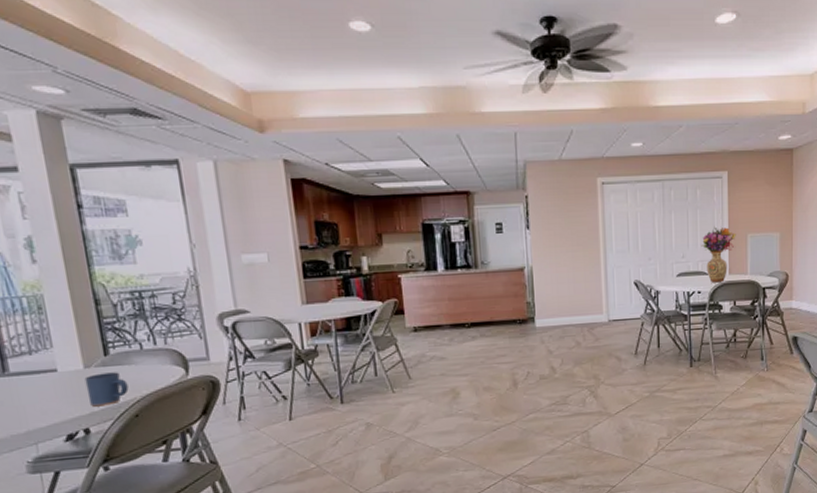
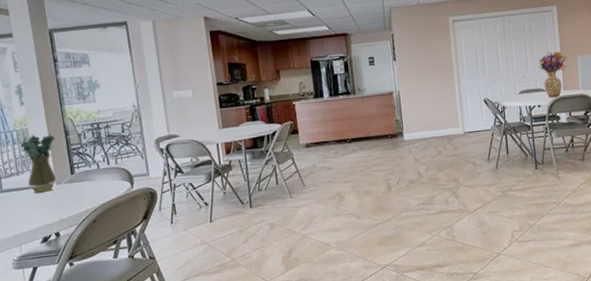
vase: none [33,301,85,378] -> present [20,133,57,193]
mug: present [84,372,129,407] -> none [56,187,89,215]

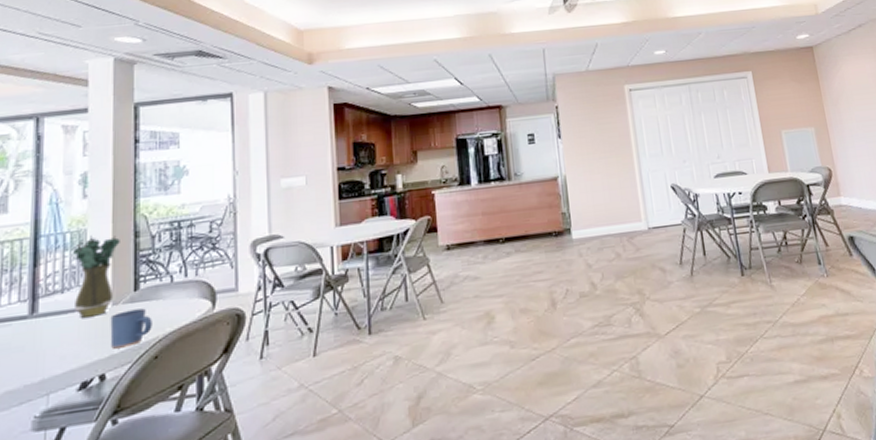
mug: none [56,187,89,215] -> present [110,308,152,349]
flower arrangement: present [538,50,568,98] -> none [735,124,770,183]

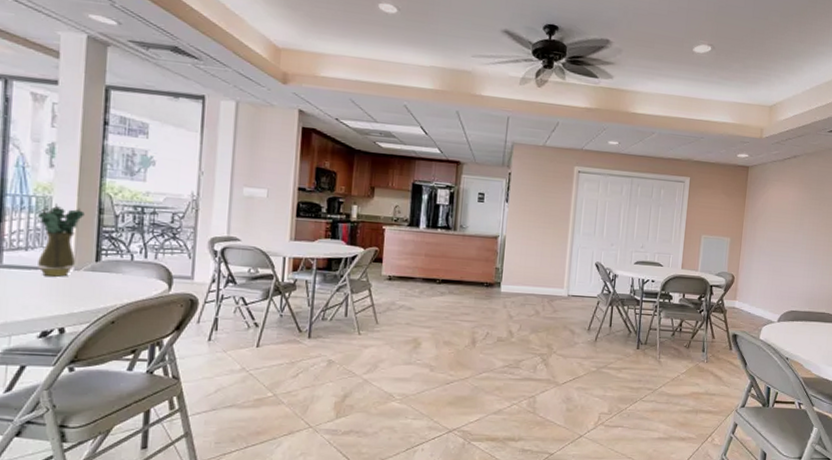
mug: present [110,308,152,349] -> none [70,277,111,309]

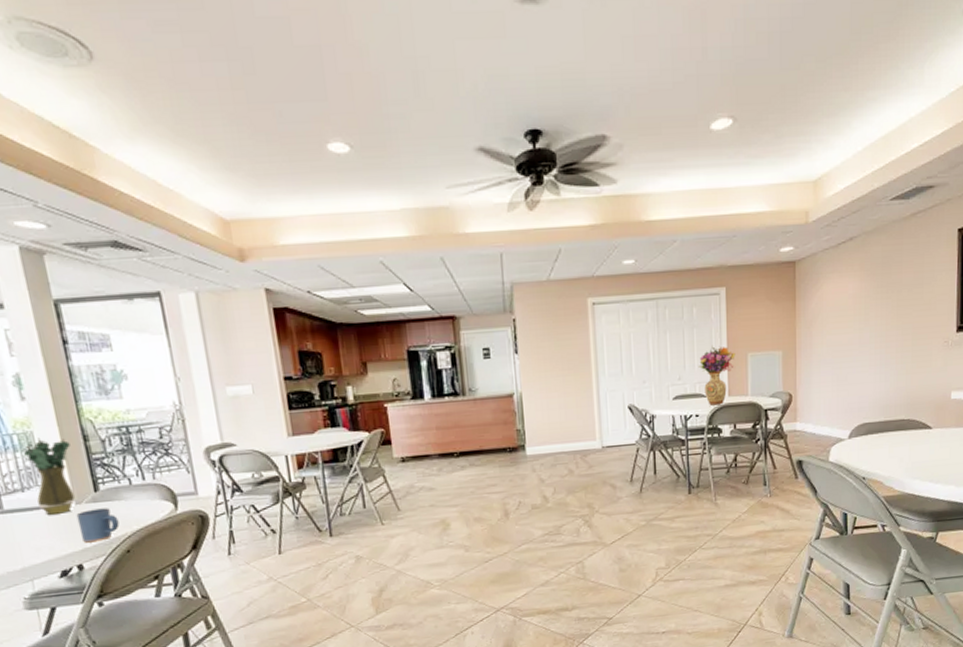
mug: none [70,277,111,309] -> present [76,508,120,543]
flower arrangement: none [659,223,692,275] -> present [698,345,736,406]

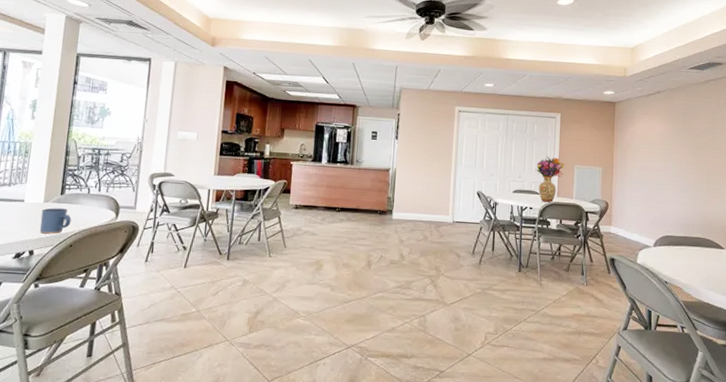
vase: present [24,438,76,515] -> none [17,148,55,208]

